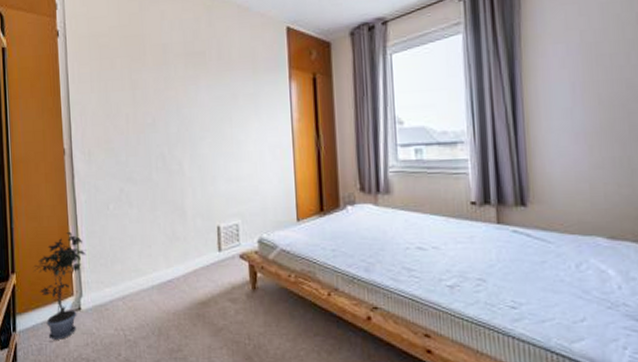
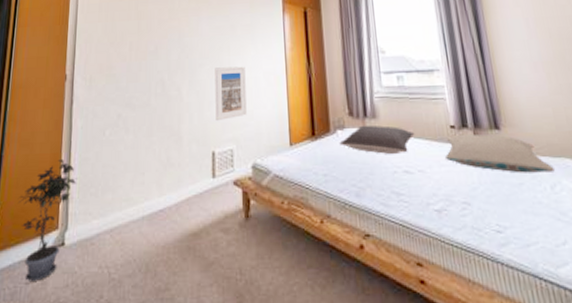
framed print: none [216,139,252,196] -> present [215,66,247,122]
pillow: none [349,200,431,230] -> present [339,125,415,154]
pillow: none [463,210,583,251] -> present [446,133,555,173]

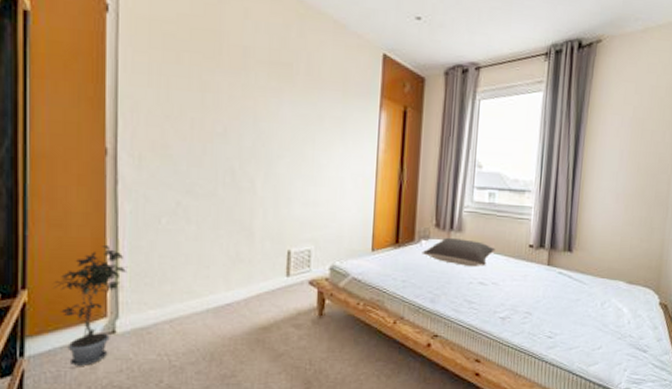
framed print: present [215,66,247,122] -> none [293,162,331,220]
pillow: present [446,133,555,173] -> none [519,253,608,292]

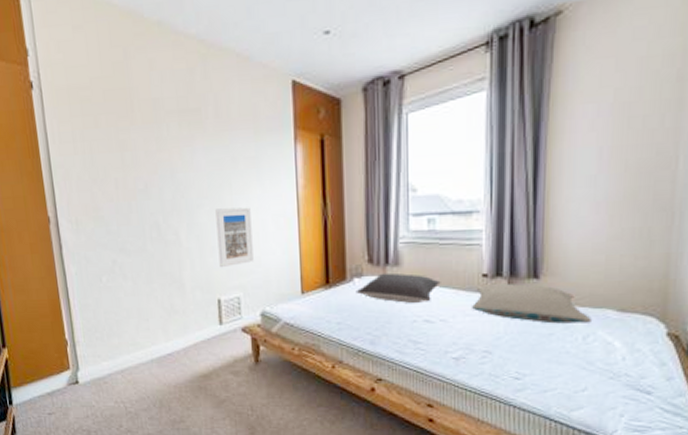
potted plant: present [54,244,128,366] -> none [25,304,81,412]
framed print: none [293,162,331,220] -> present [215,207,254,268]
pillow: none [519,253,608,292] -> present [472,283,591,324]

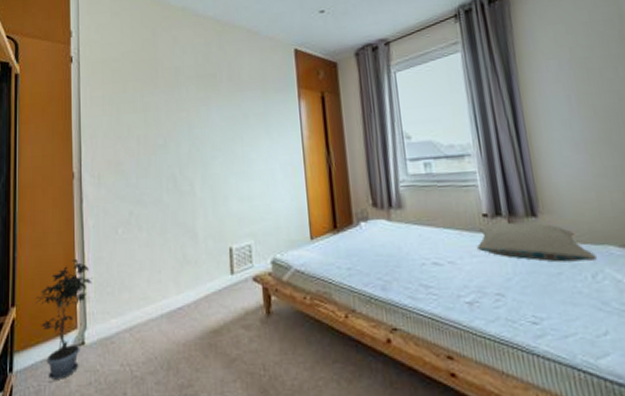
potted plant: none [25,304,81,412] -> present [36,258,93,380]
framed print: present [215,207,254,268] -> none [228,157,264,216]
pillow: present [356,272,441,303] -> none [363,215,444,246]

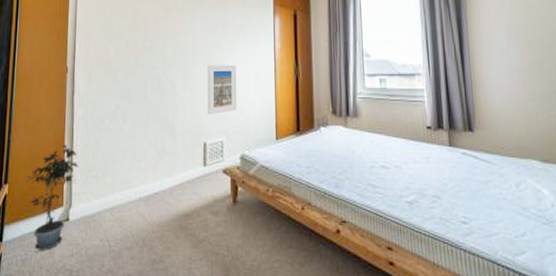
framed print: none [228,157,264,216] -> present [207,65,237,115]
pillow: present [478,222,597,263] -> none [421,134,521,172]

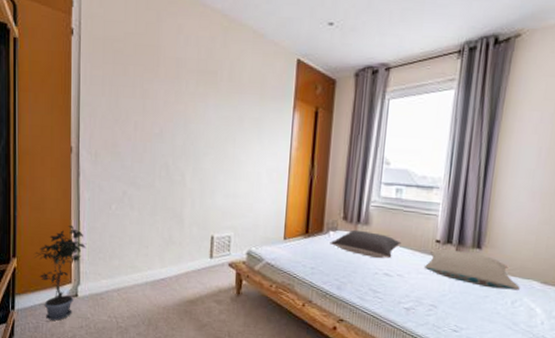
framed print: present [207,65,237,115] -> none [216,158,249,210]
pillow: none [322,123,393,150] -> present [330,229,402,259]
pillow: none [421,134,521,172] -> present [425,248,520,291]

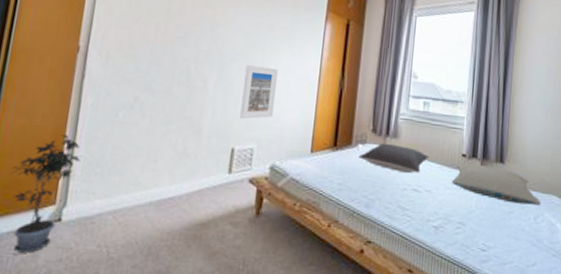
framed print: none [216,158,249,210] -> present [240,65,278,119]

